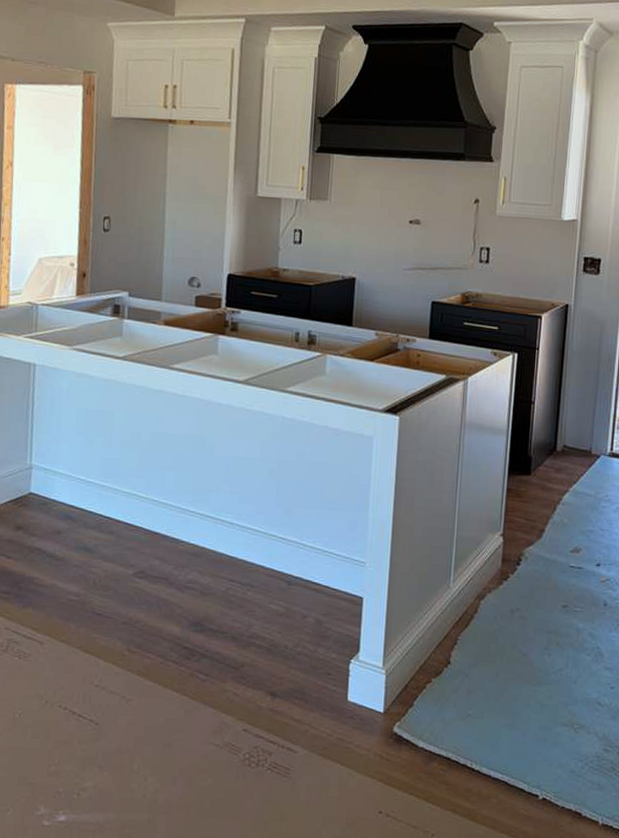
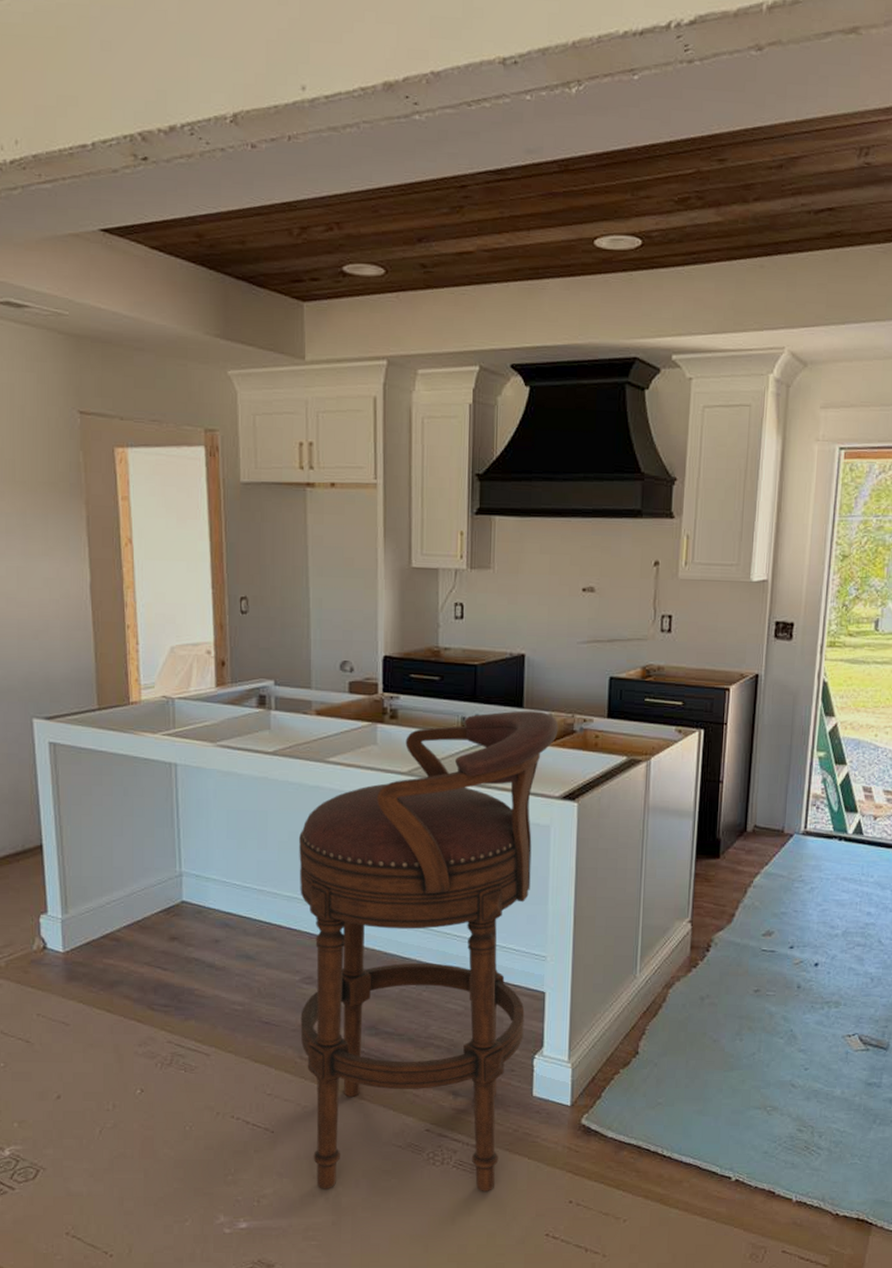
bar stool: none [130,329,384,797] -> present [299,711,559,1191]

